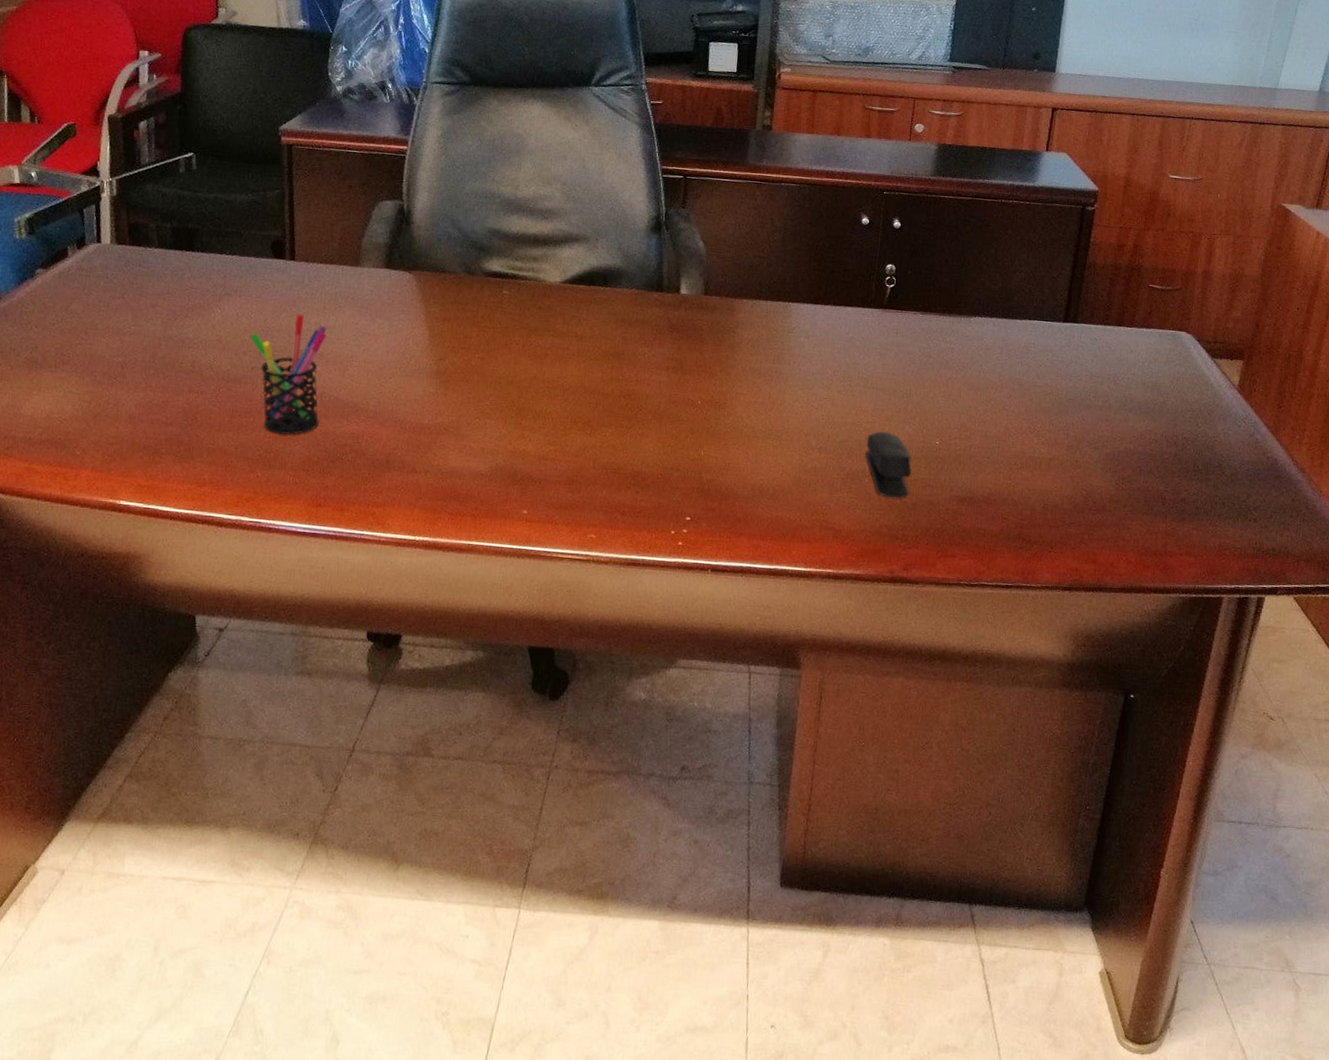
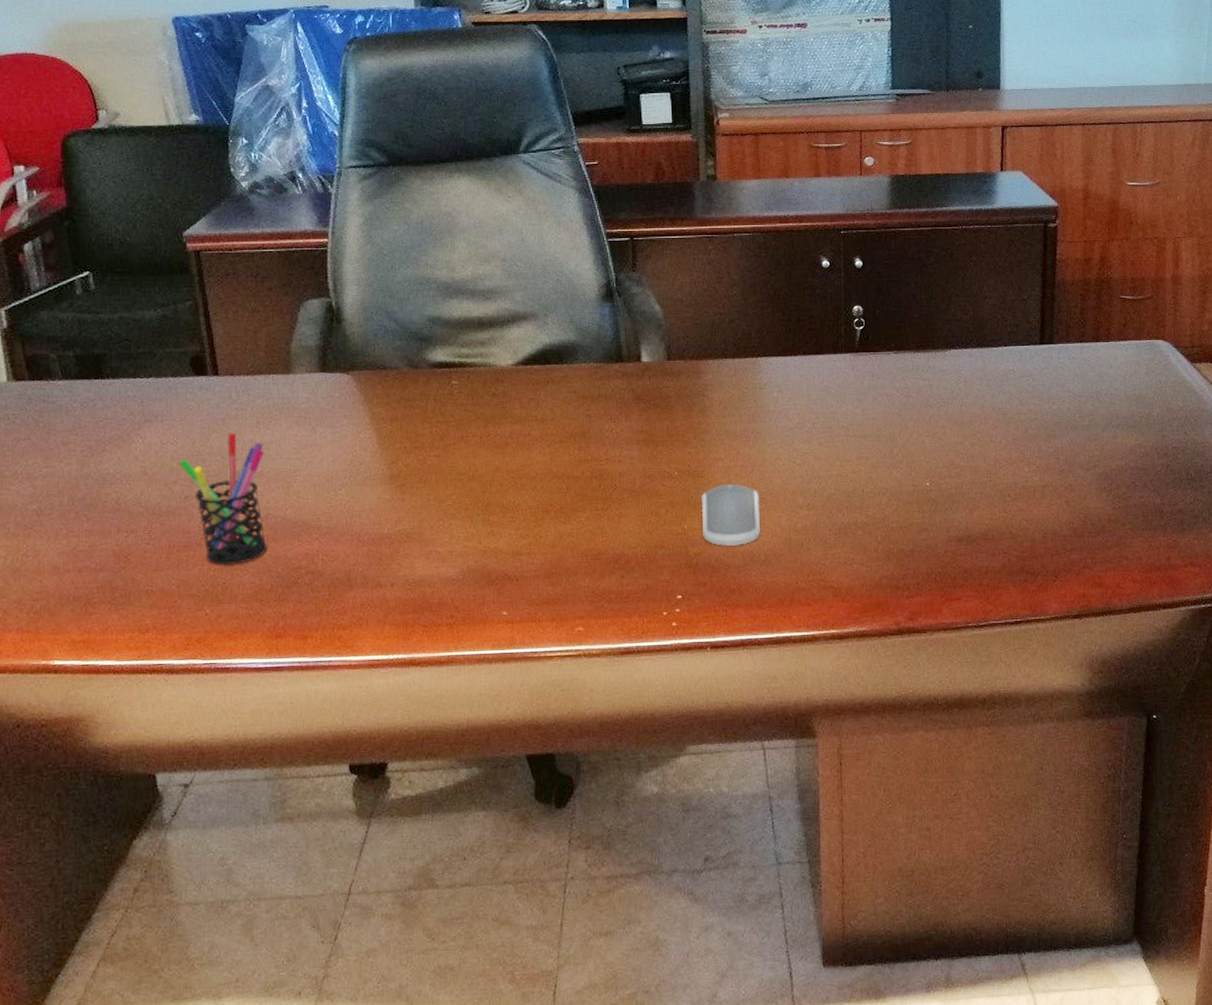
computer mouse: none [716,418,775,478] -> present [701,483,761,546]
stapler: present [865,431,912,498] -> none [855,479,906,548]

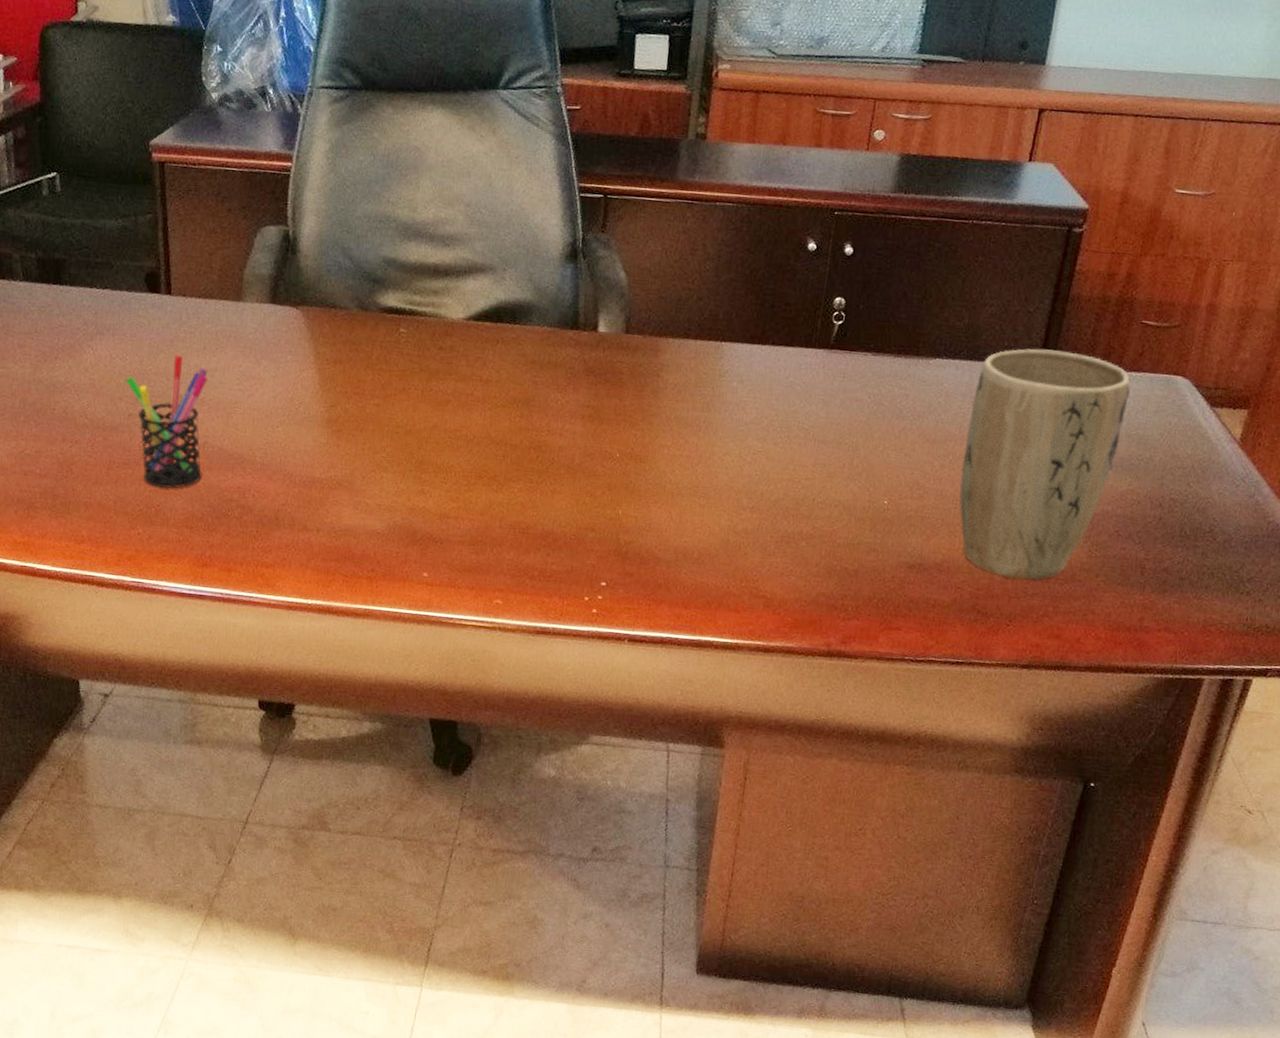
computer mouse: present [701,483,761,546] -> none [636,473,702,540]
plant pot: none [988,330,1122,538] -> present [959,349,1131,581]

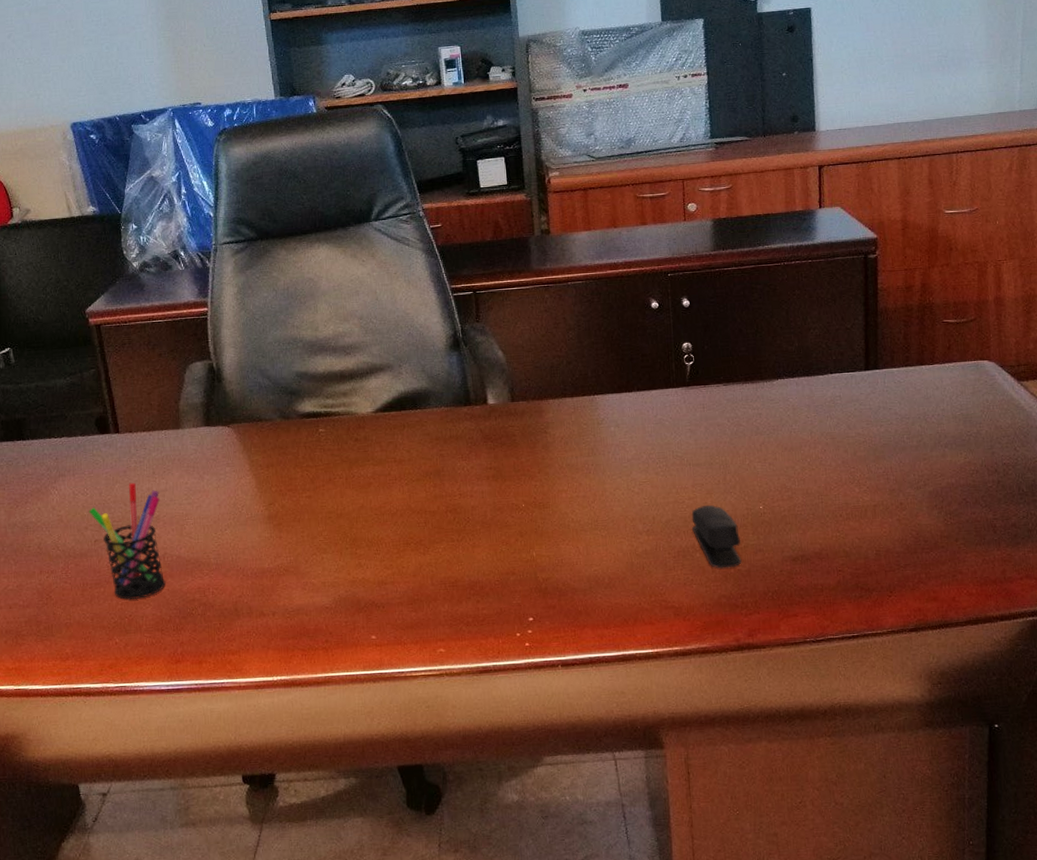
stapler: none [803,489,855,564] -> present [691,504,742,569]
plant pot: present [959,349,1131,581] -> none [816,355,949,555]

